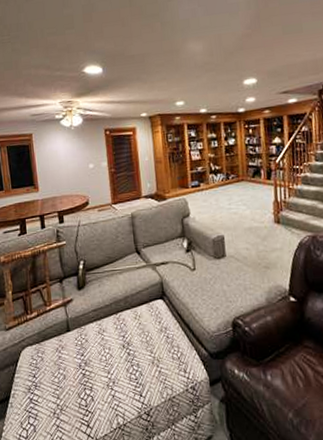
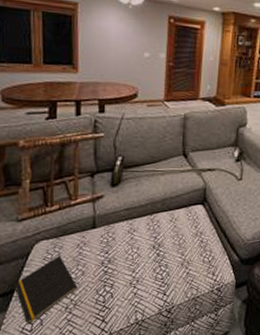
notepad: none [9,360,62,431] -> present [14,255,78,325]

